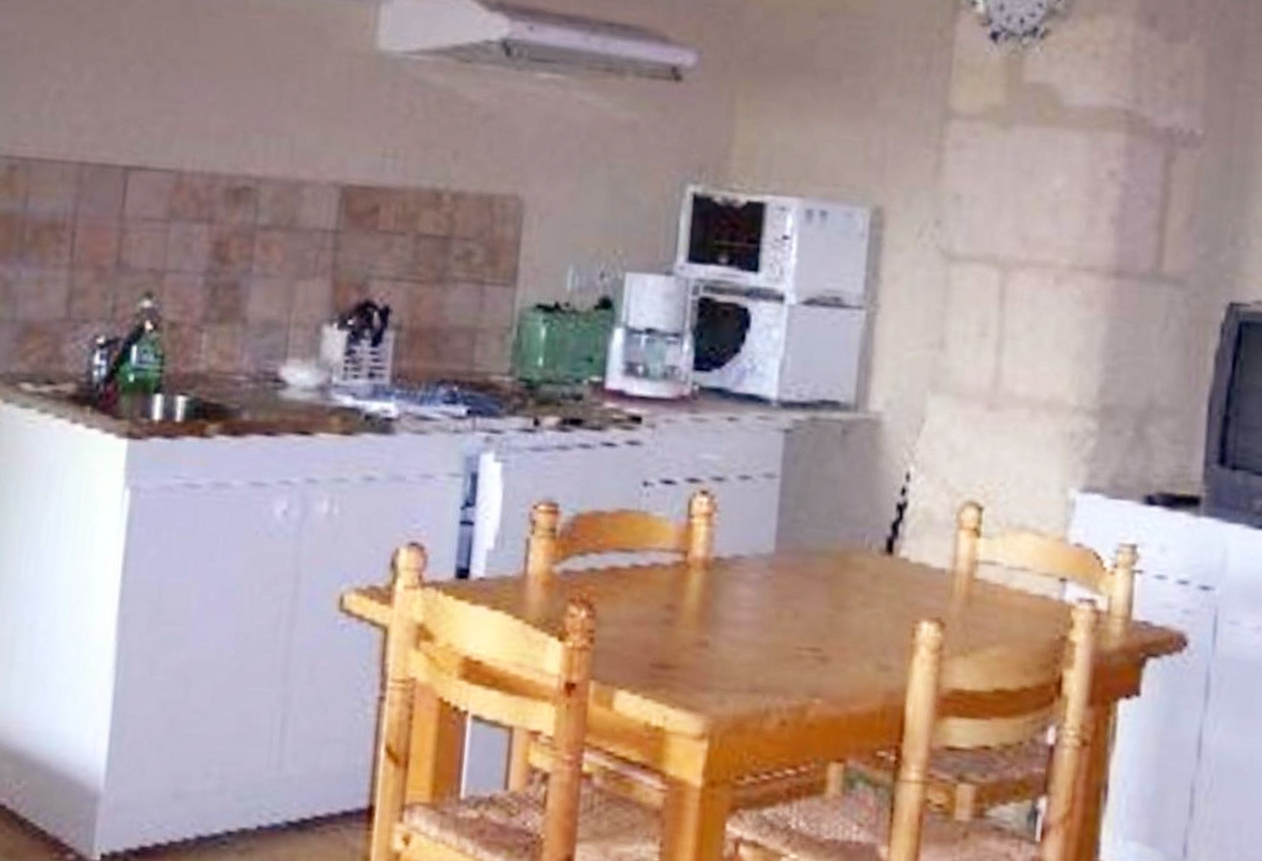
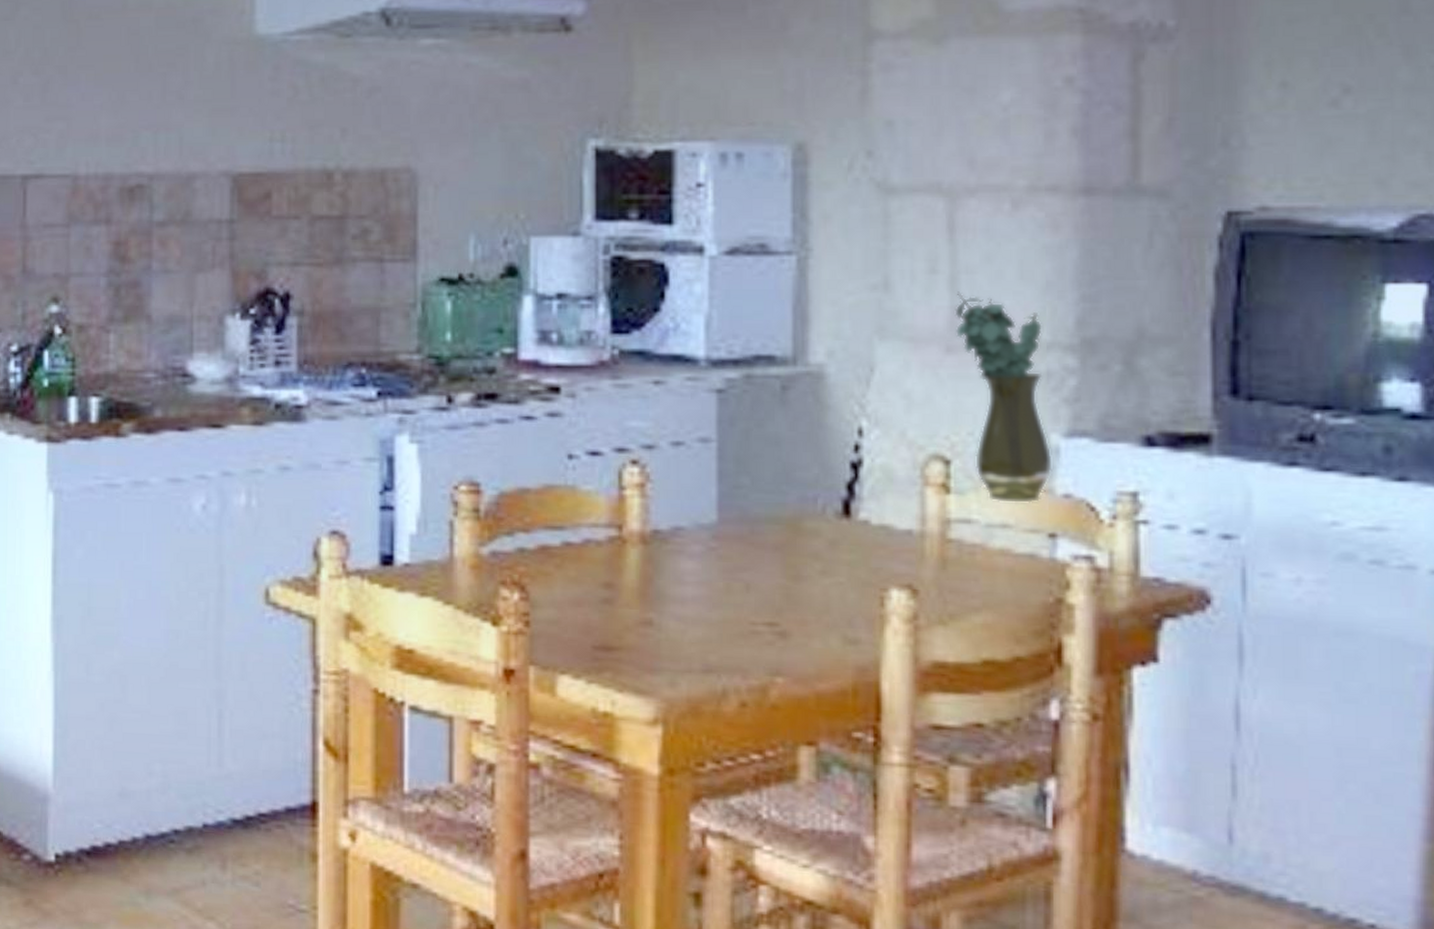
vase: none [997,355,1071,551] -> present [955,291,1054,504]

